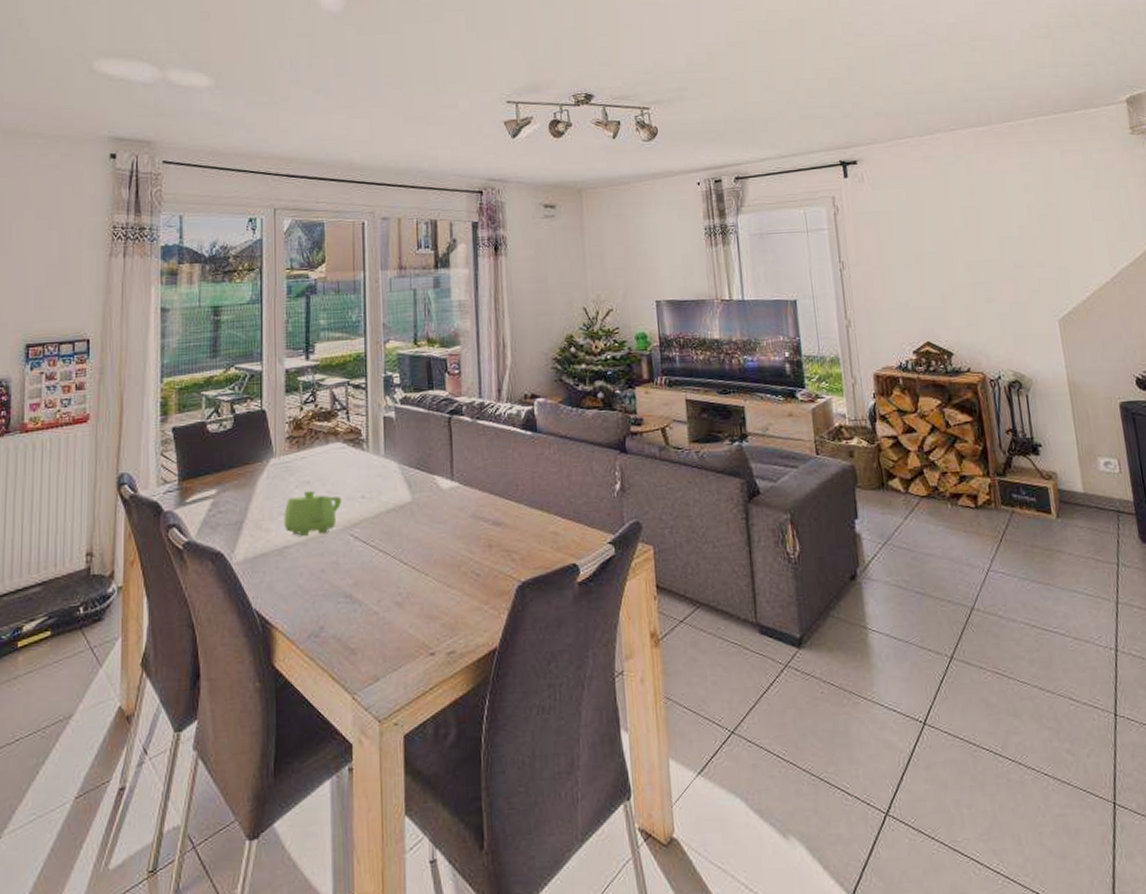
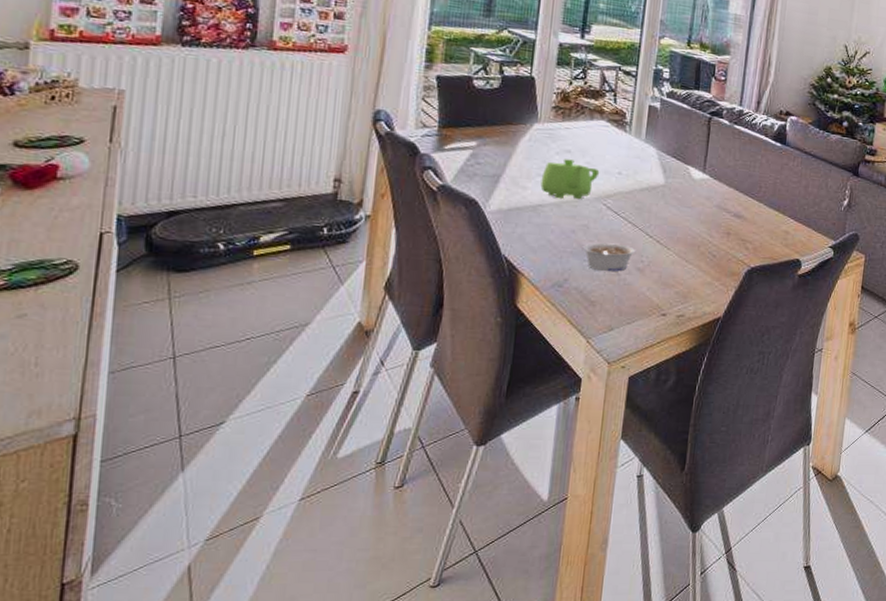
legume: none [334,577,392,613] -> present [582,242,637,272]

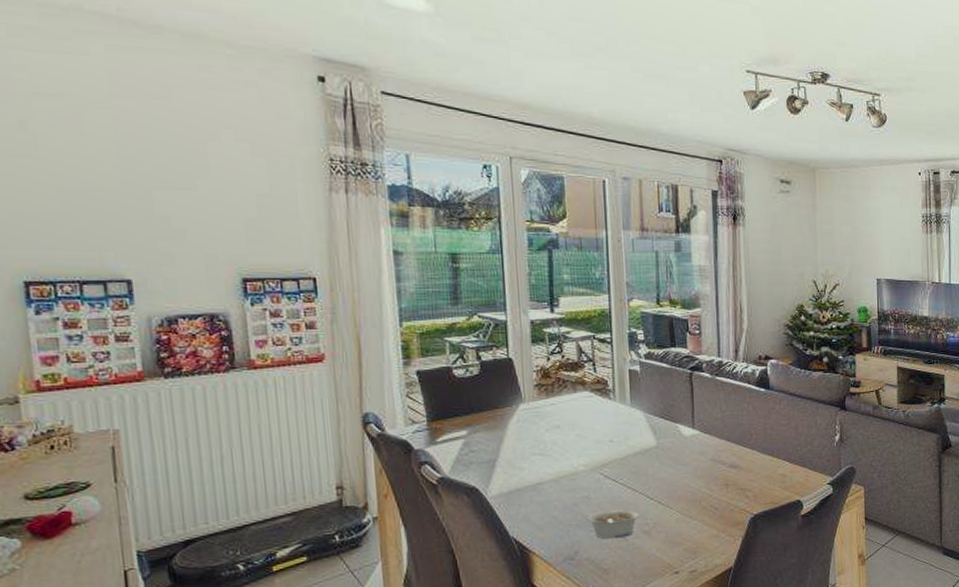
teapot: present [540,159,600,200] -> none [535,434,592,474]

